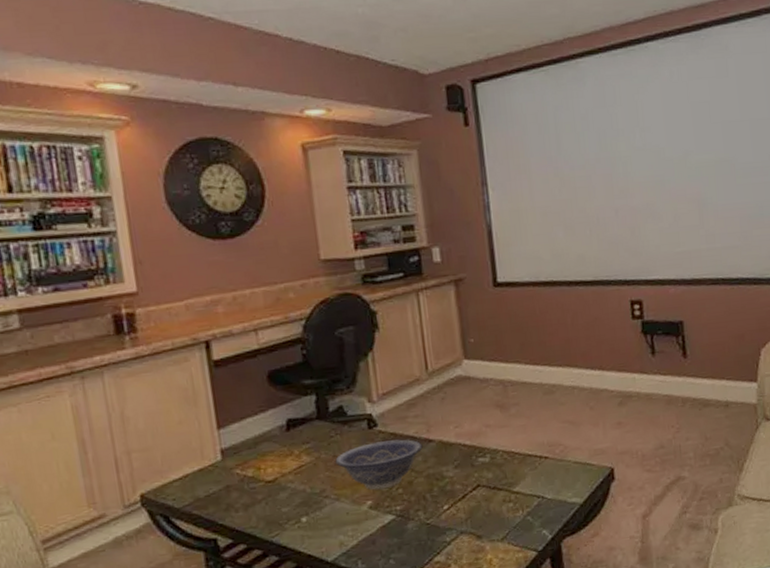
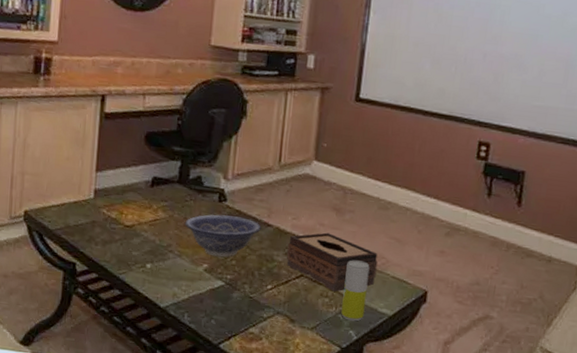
tissue box: none [456,432,557,494] -> present [287,232,378,292]
beverage can: none [523,453,554,521] -> present [341,260,370,321]

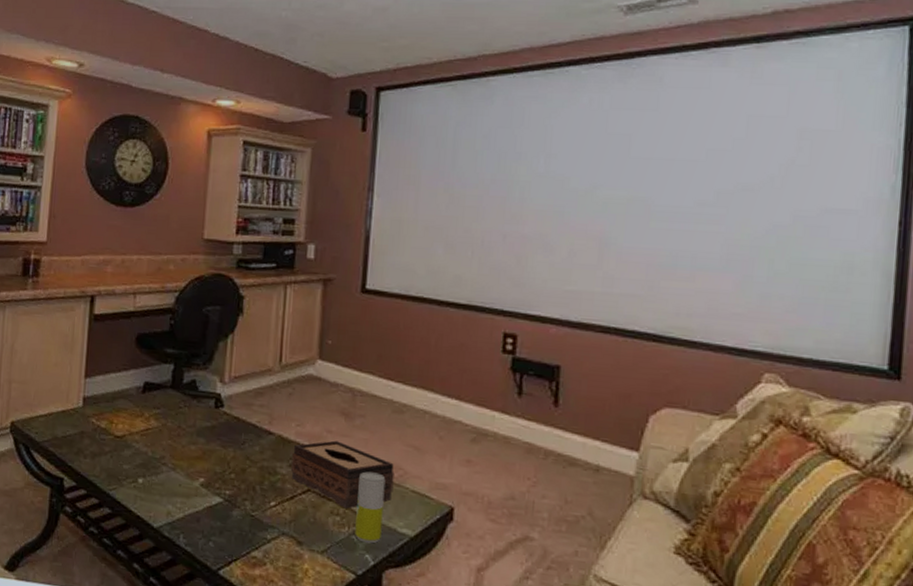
decorative bowl: present [185,214,261,257] -> none [179,422,262,470]

